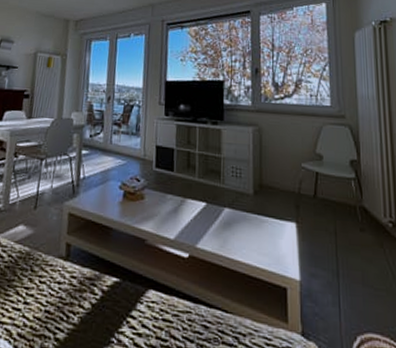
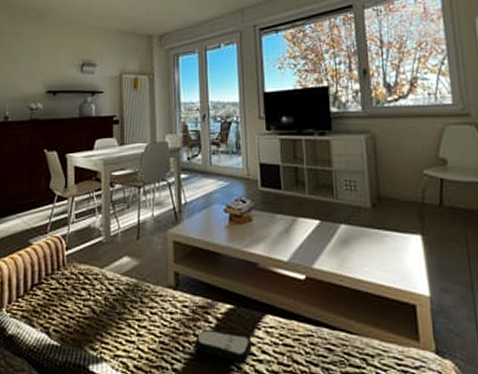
remote control: none [79,300,134,336] -> present [195,328,252,363]

